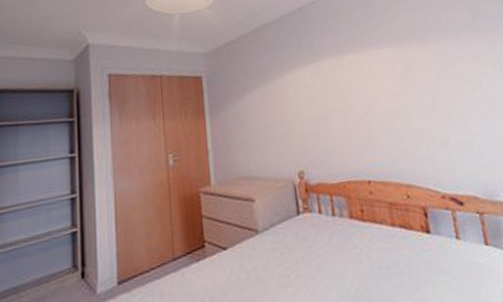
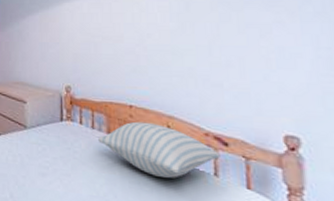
pillow: none [341,196,458,255] -> present [98,121,220,178]

